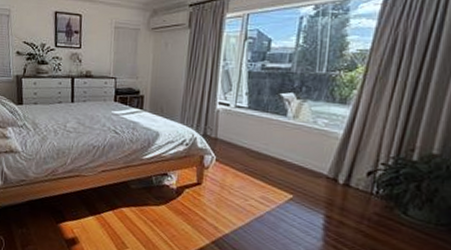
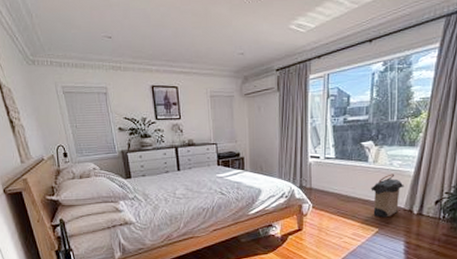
laundry hamper: none [287,133,329,184] -> present [371,173,404,218]

